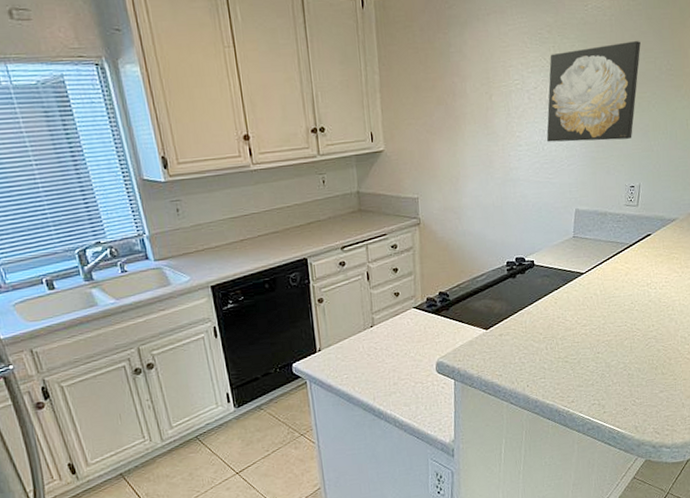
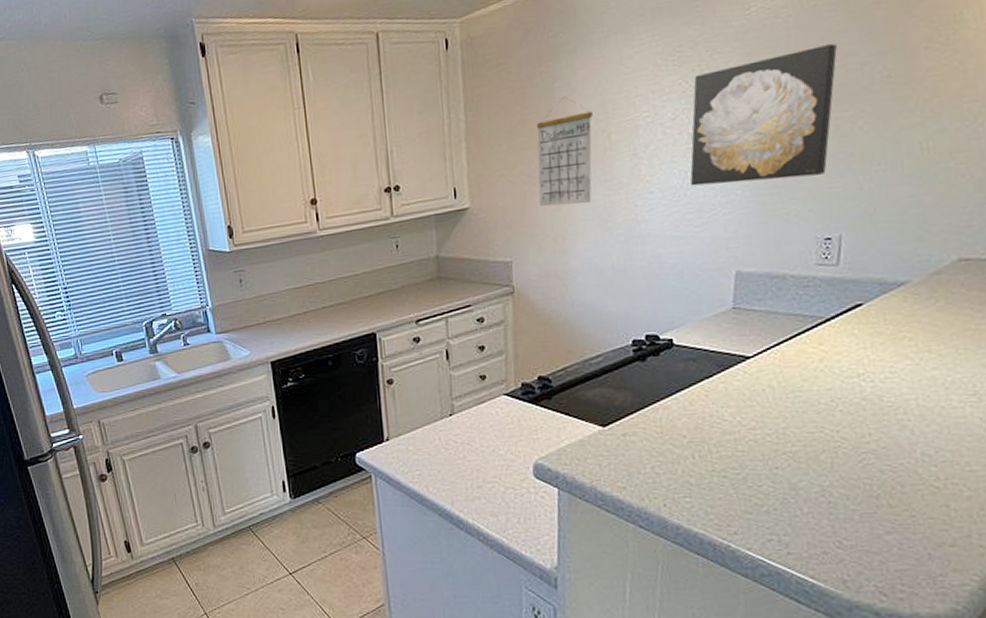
calendar: none [436,60,479,153] -> present [536,96,593,207]

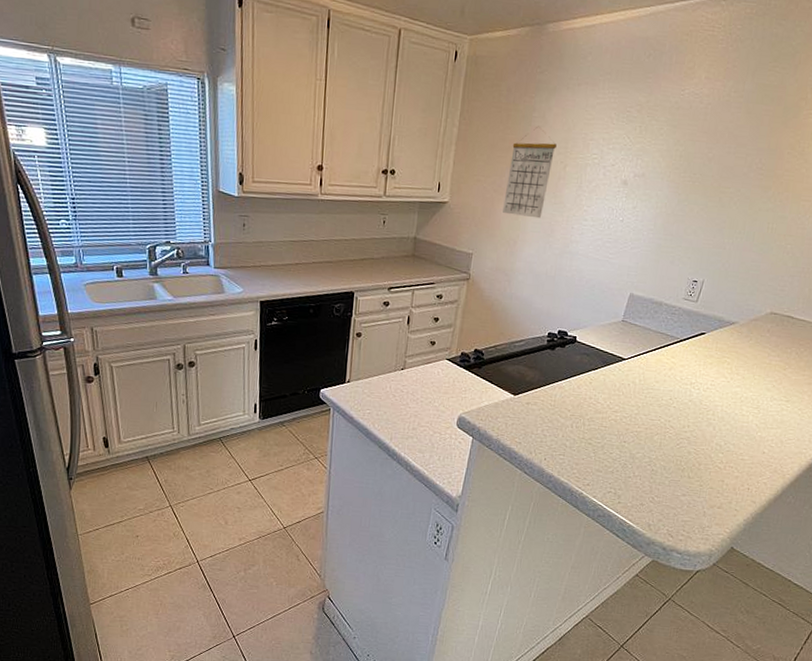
wall art: present [690,44,837,186] -> none [613,133,734,232]

